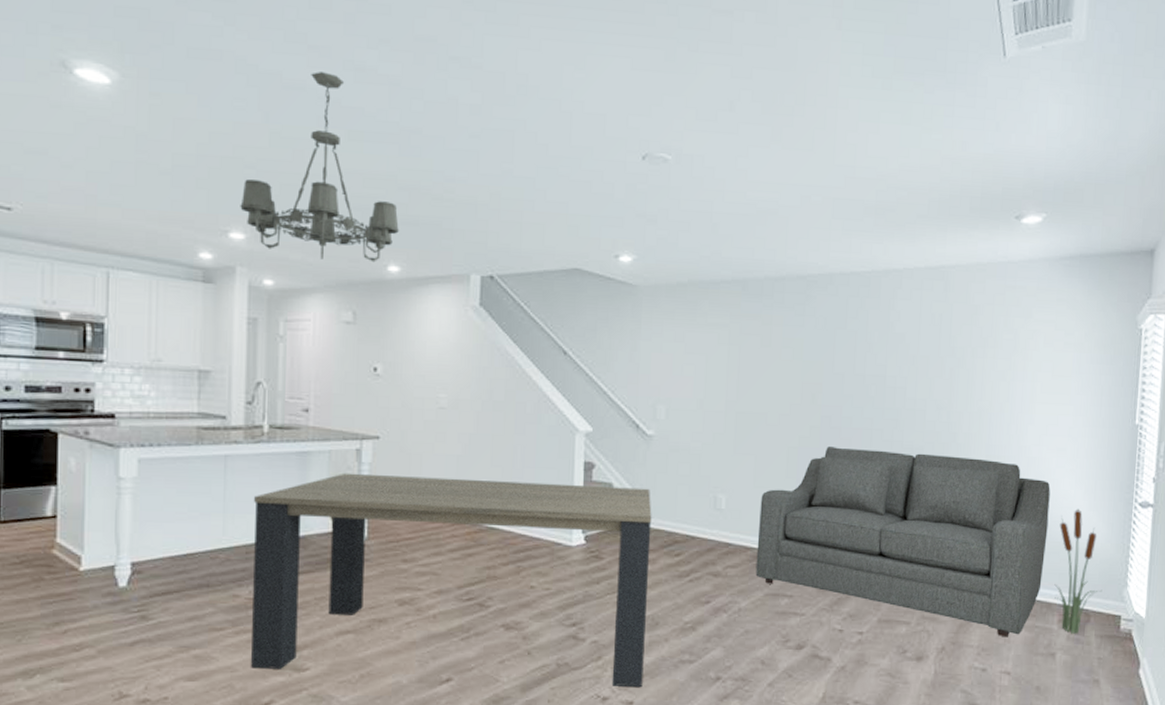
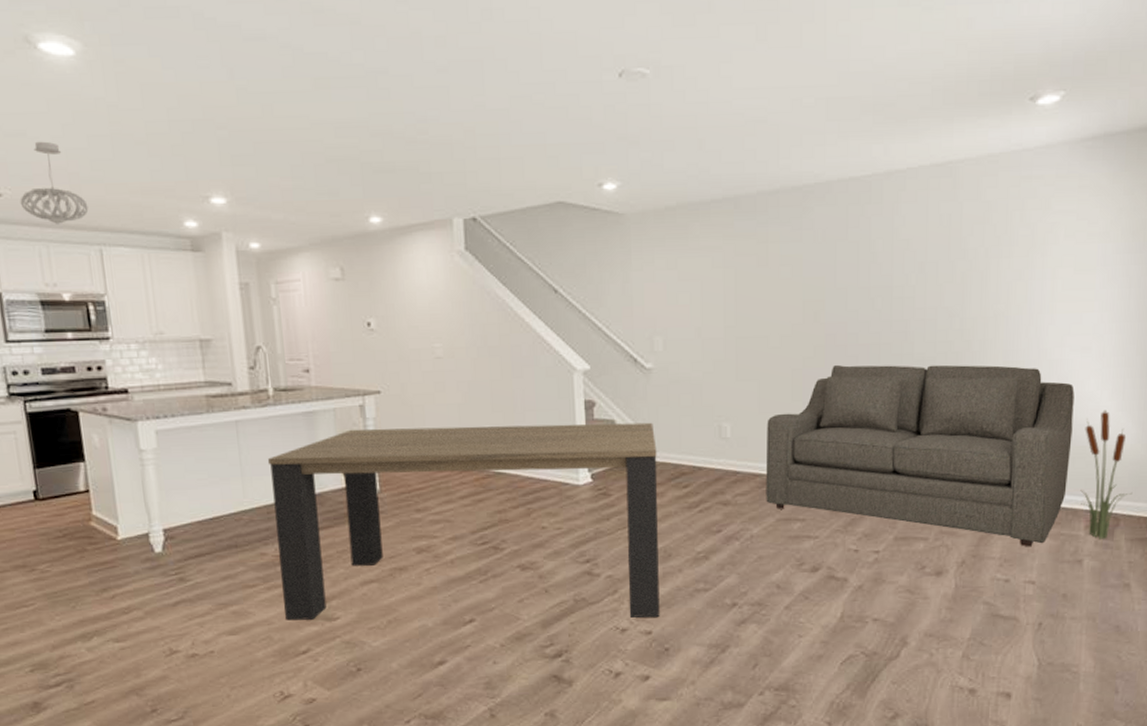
pendant light: none [30,161,101,245] -> present [20,141,89,226]
chandelier: present [240,72,399,263] -> none [217,18,376,217]

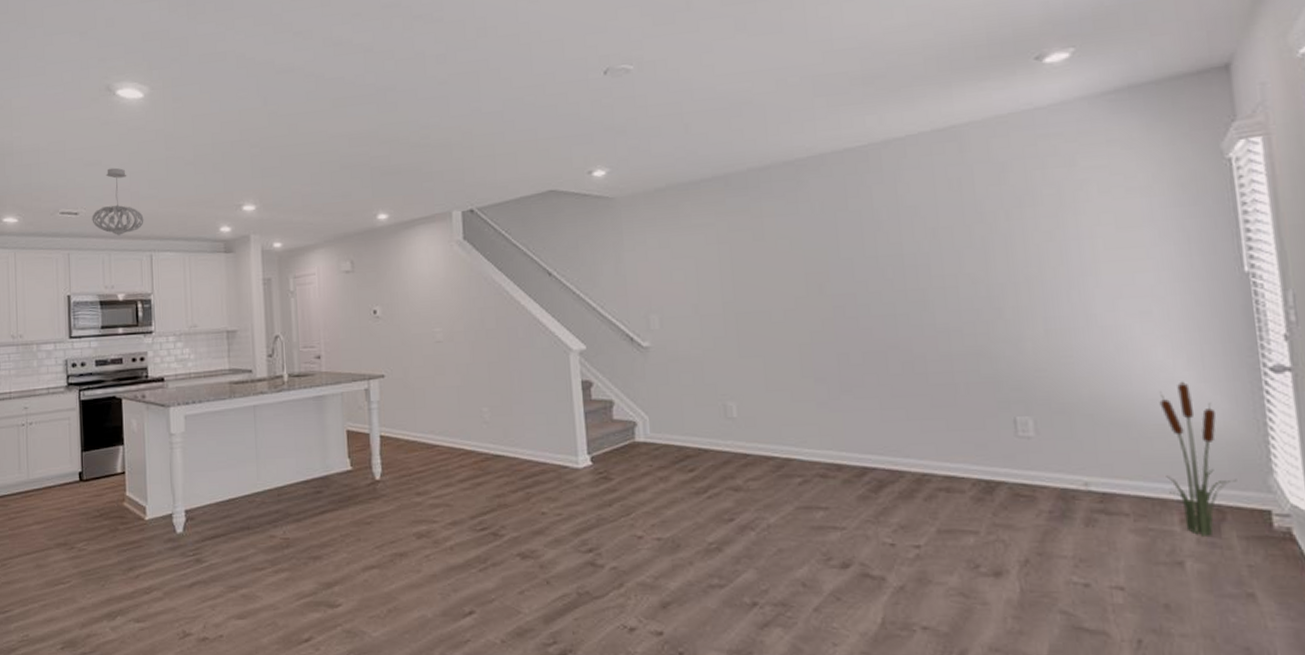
dining table: present [267,422,660,621] -> none [280,402,671,617]
sofa: present [765,365,1075,547] -> none [776,334,1148,544]

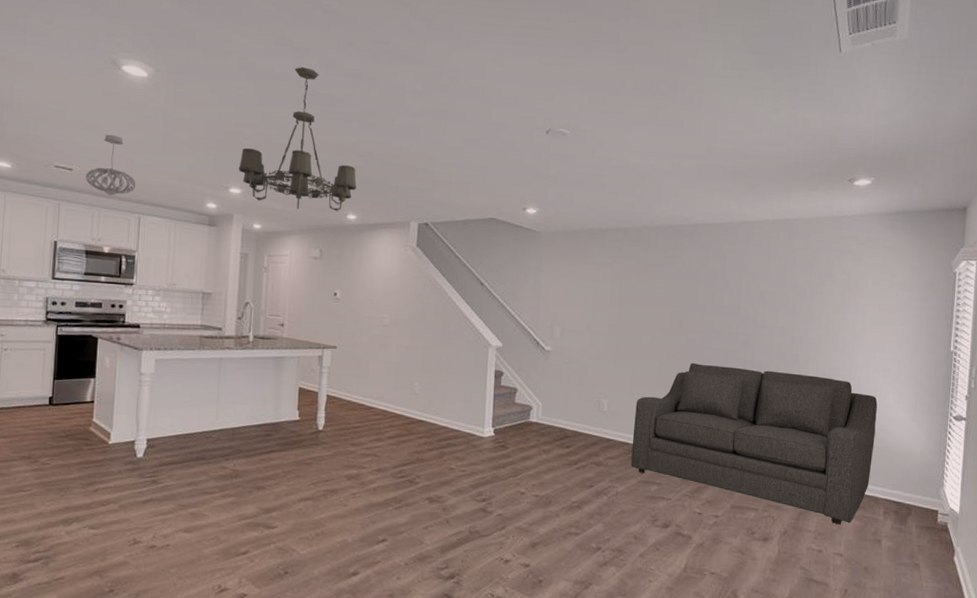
chandelier: none [249,52,384,218] -> present [238,67,357,212]
sofa: none [776,334,1148,544] -> present [630,363,878,525]
decorative plant: present [1159,381,1237,536] -> none [880,419,922,524]

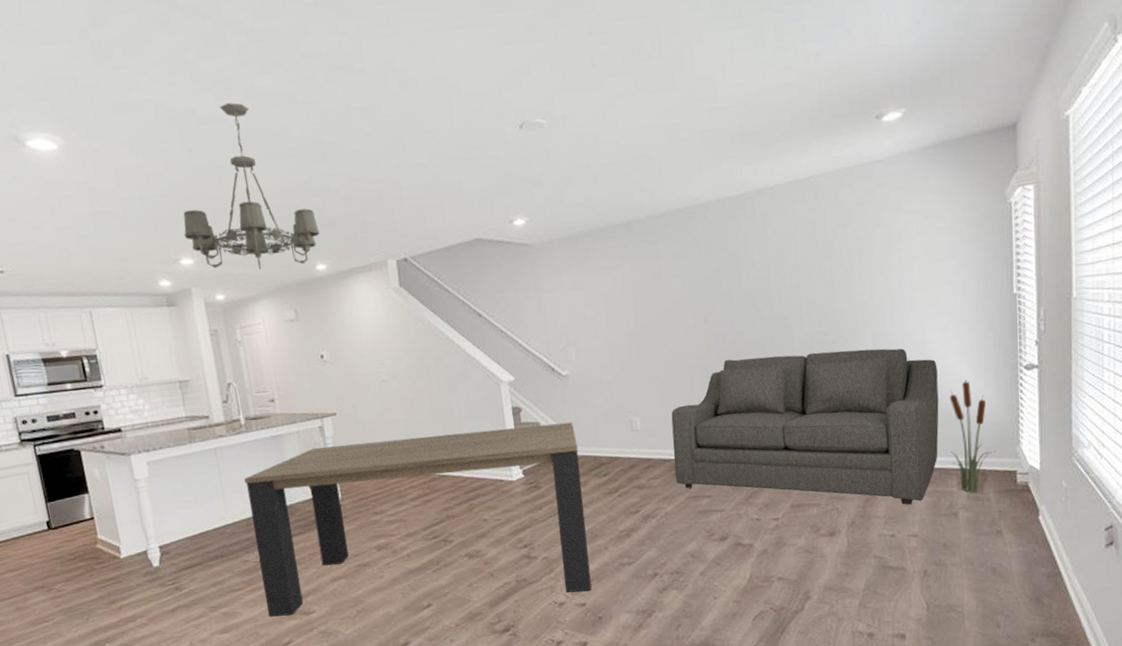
pendant light: present [85,134,136,196] -> none [19,223,78,294]
dining table: none [233,374,548,554] -> present [244,422,592,617]
decorative plant: none [880,419,922,524] -> present [949,380,996,493]

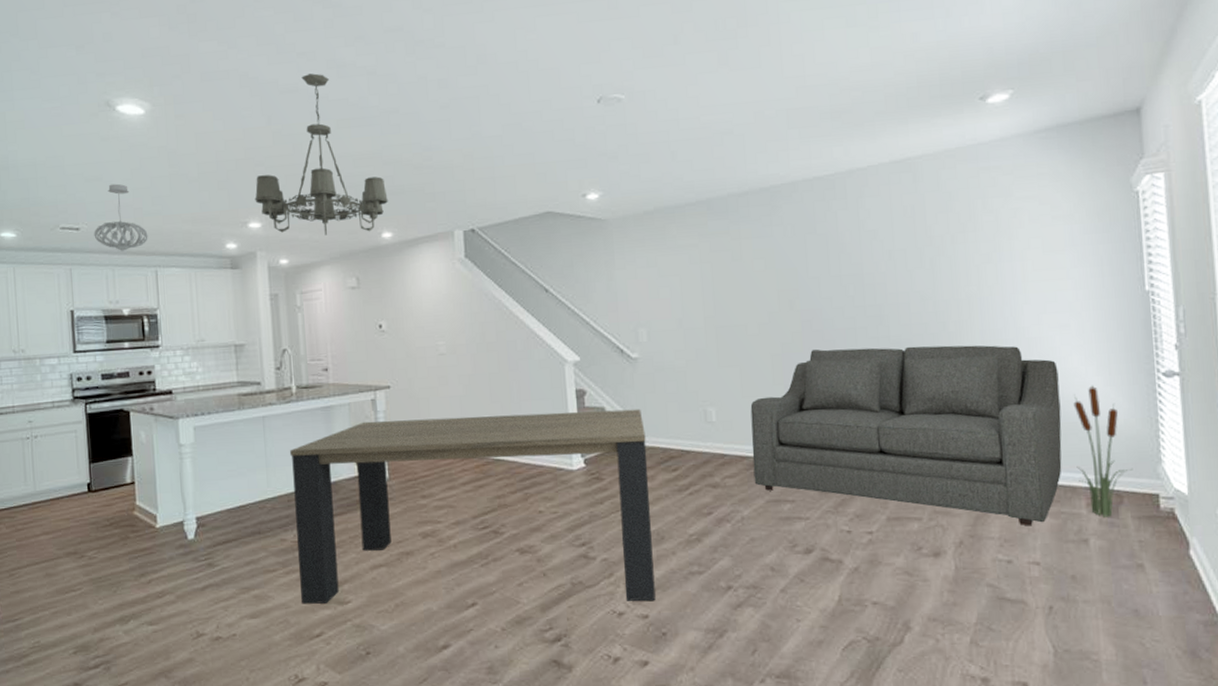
pendant light: none [19,223,78,294] -> present [94,183,148,252]

